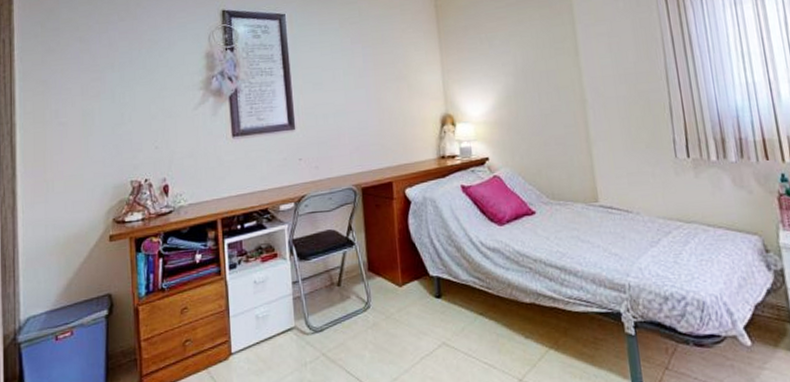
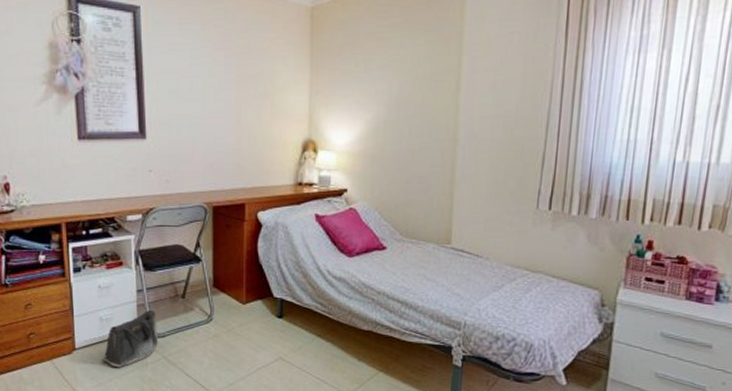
saddlebag: none [260,302,317,370] -> present [103,309,159,367]

